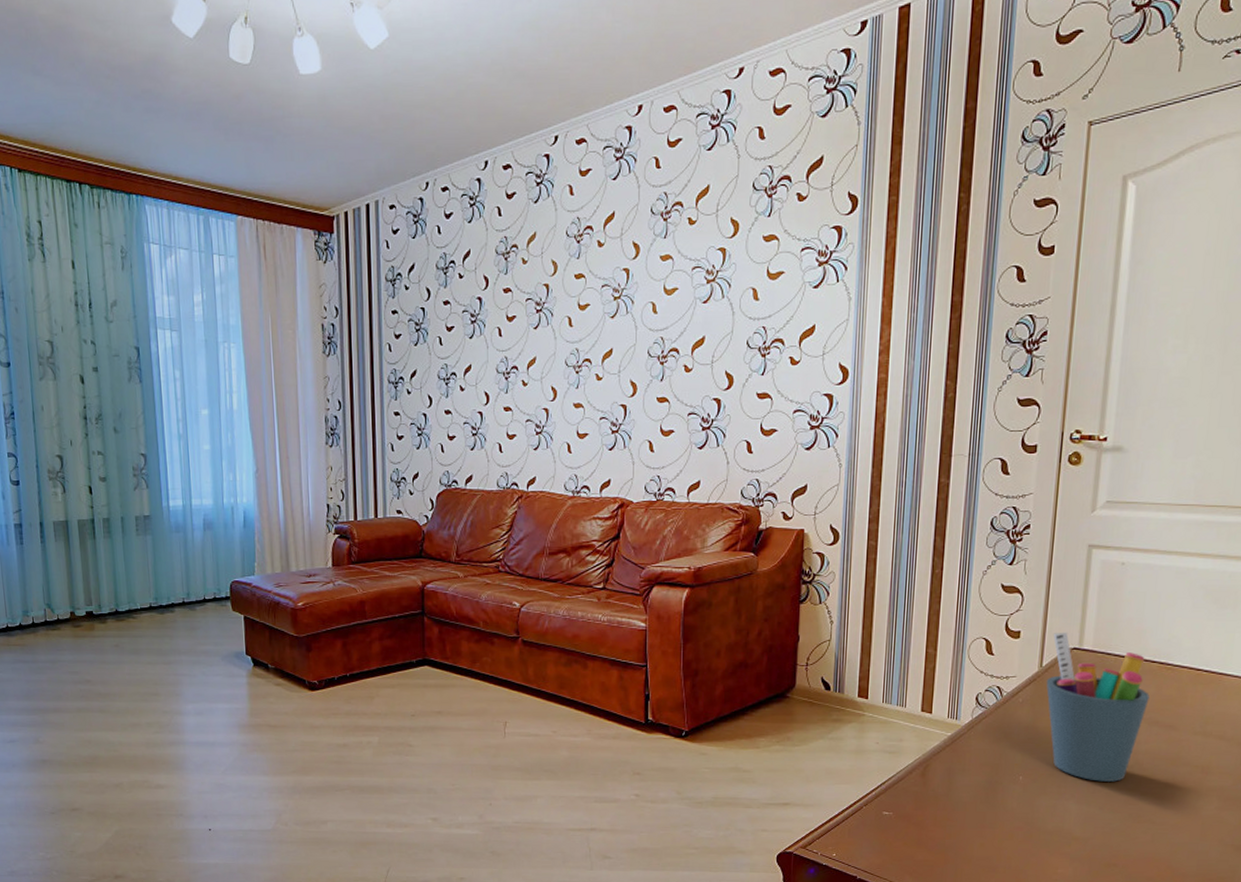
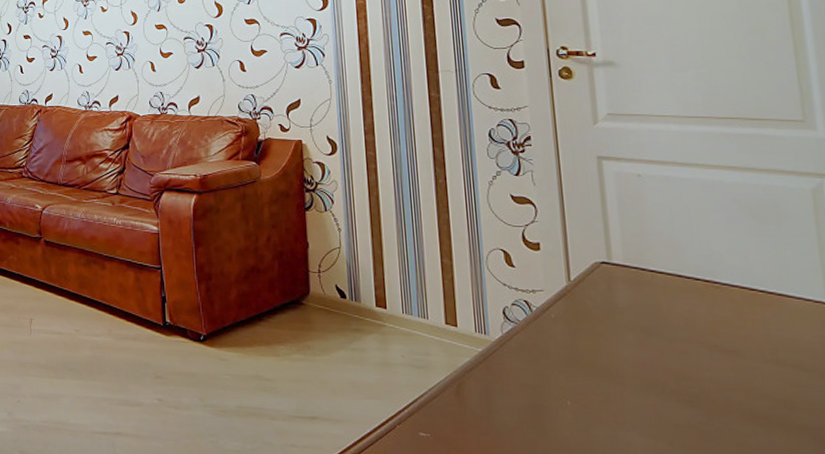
pen holder: present [1046,632,1150,782] -> none [576,245,702,413]

